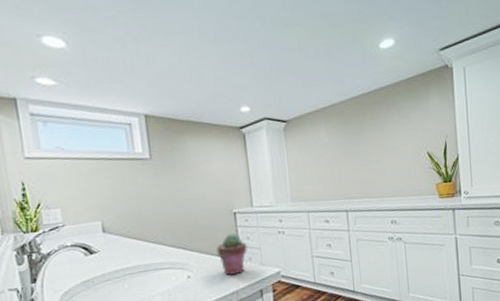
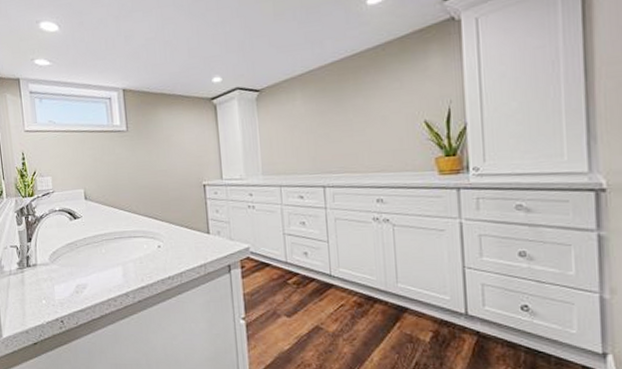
potted succulent: present [216,233,248,275] -> none [186,206,216,247]

